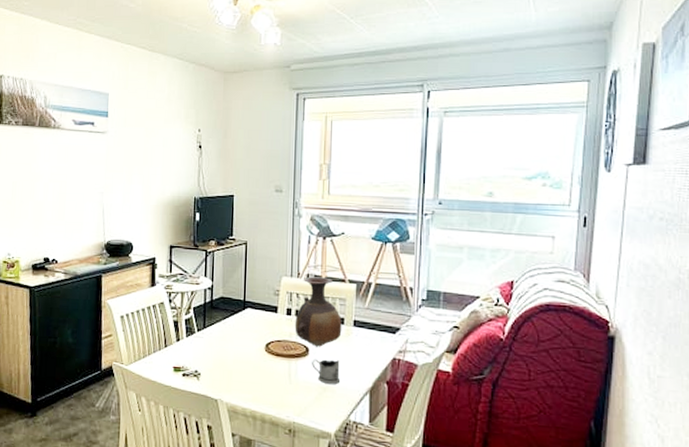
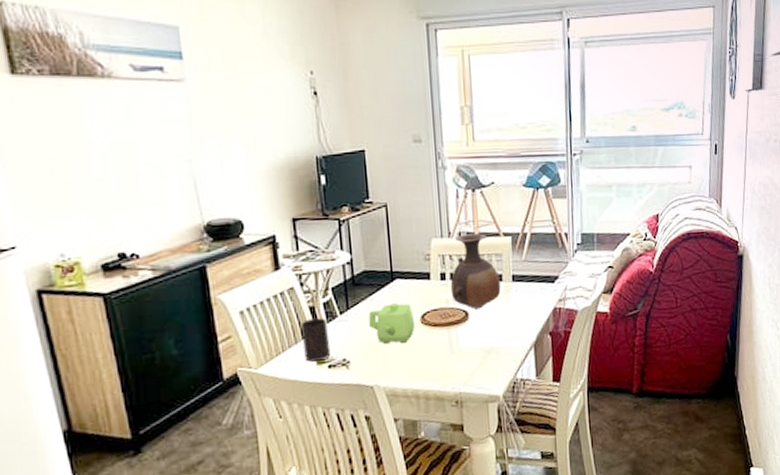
cup: none [165,331,187,369] -> present [300,318,331,362]
teapot: none [219,329,259,366] -> present [368,303,415,345]
tea glass holder: present [312,359,340,385] -> none [473,319,503,347]

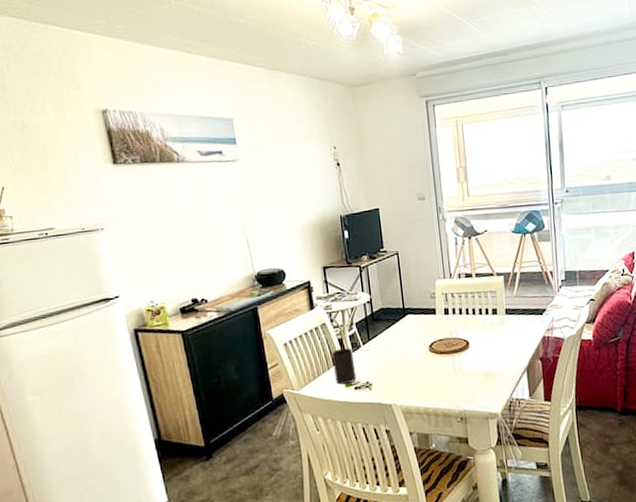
teapot: present [368,303,415,345] -> none [386,335,424,370]
vase: present [450,233,501,310] -> none [453,274,496,339]

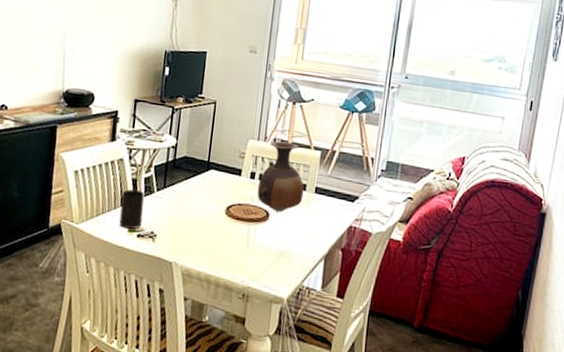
vase: none [453,274,496,339] -> present [257,141,304,213]

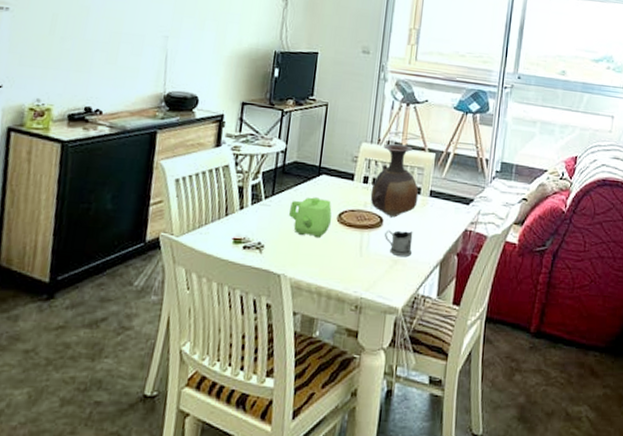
cup: present [119,189,145,229] -> none [223,198,252,240]
teapot: none [179,190,220,229] -> present [288,197,332,237]
tea glass holder: none [271,224,299,251] -> present [385,230,413,257]

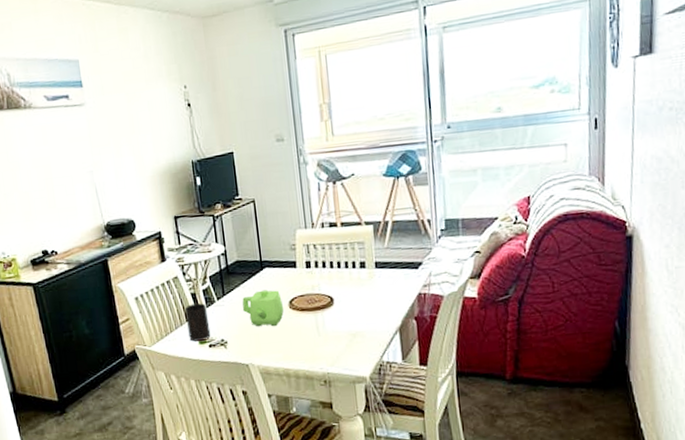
cup: none [223,198,252,240] -> present [184,303,211,342]
vase: present [370,143,419,218] -> none [315,223,365,295]
tea glass holder: present [385,230,413,257] -> none [338,304,368,331]

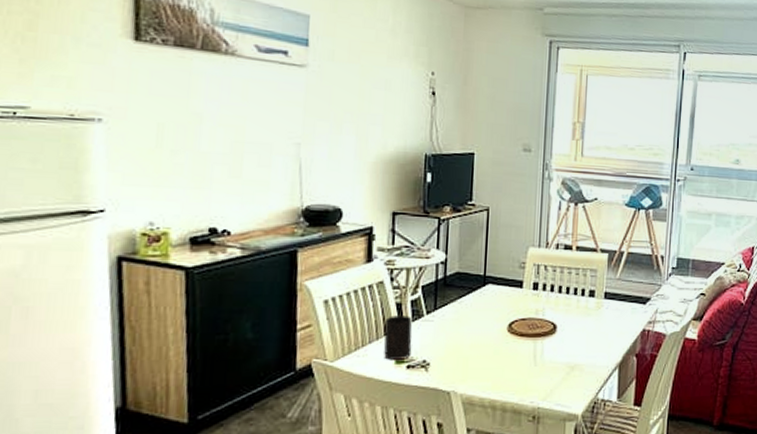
teapot: present [242,290,284,327] -> none [454,308,501,350]

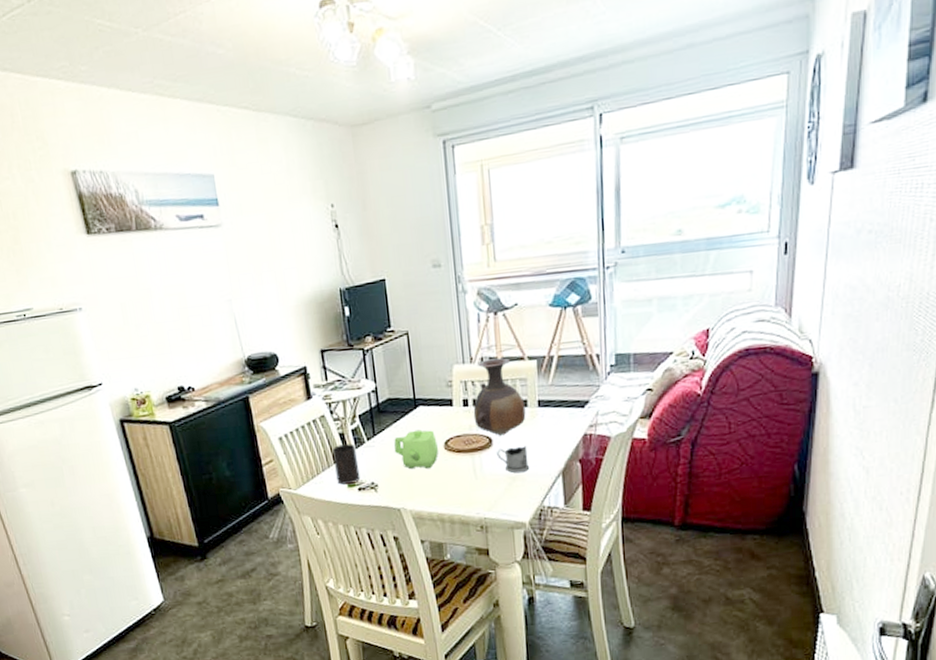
teapot: none [454,308,501,350] -> present [394,430,439,470]
vase: none [541,246,593,323] -> present [473,357,526,436]
tea glass holder: none [559,336,589,363] -> present [497,446,529,474]

